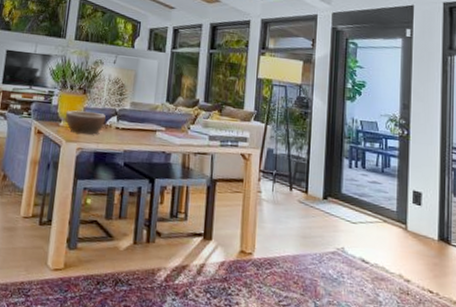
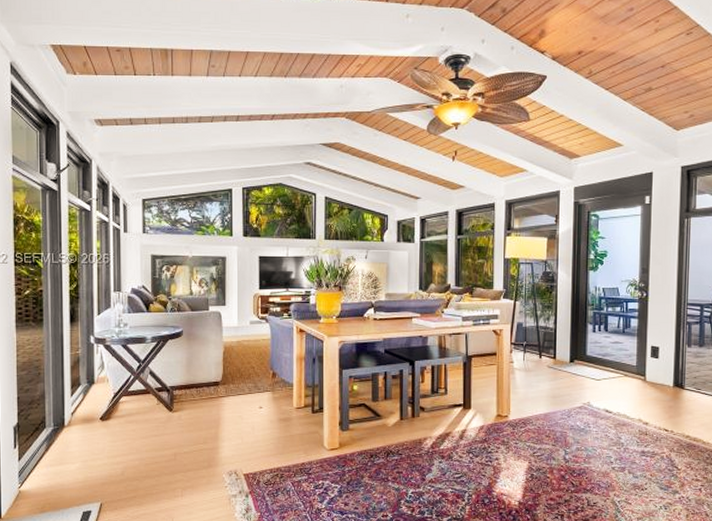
bowl: present [65,110,107,135] -> none [324,307,364,328]

